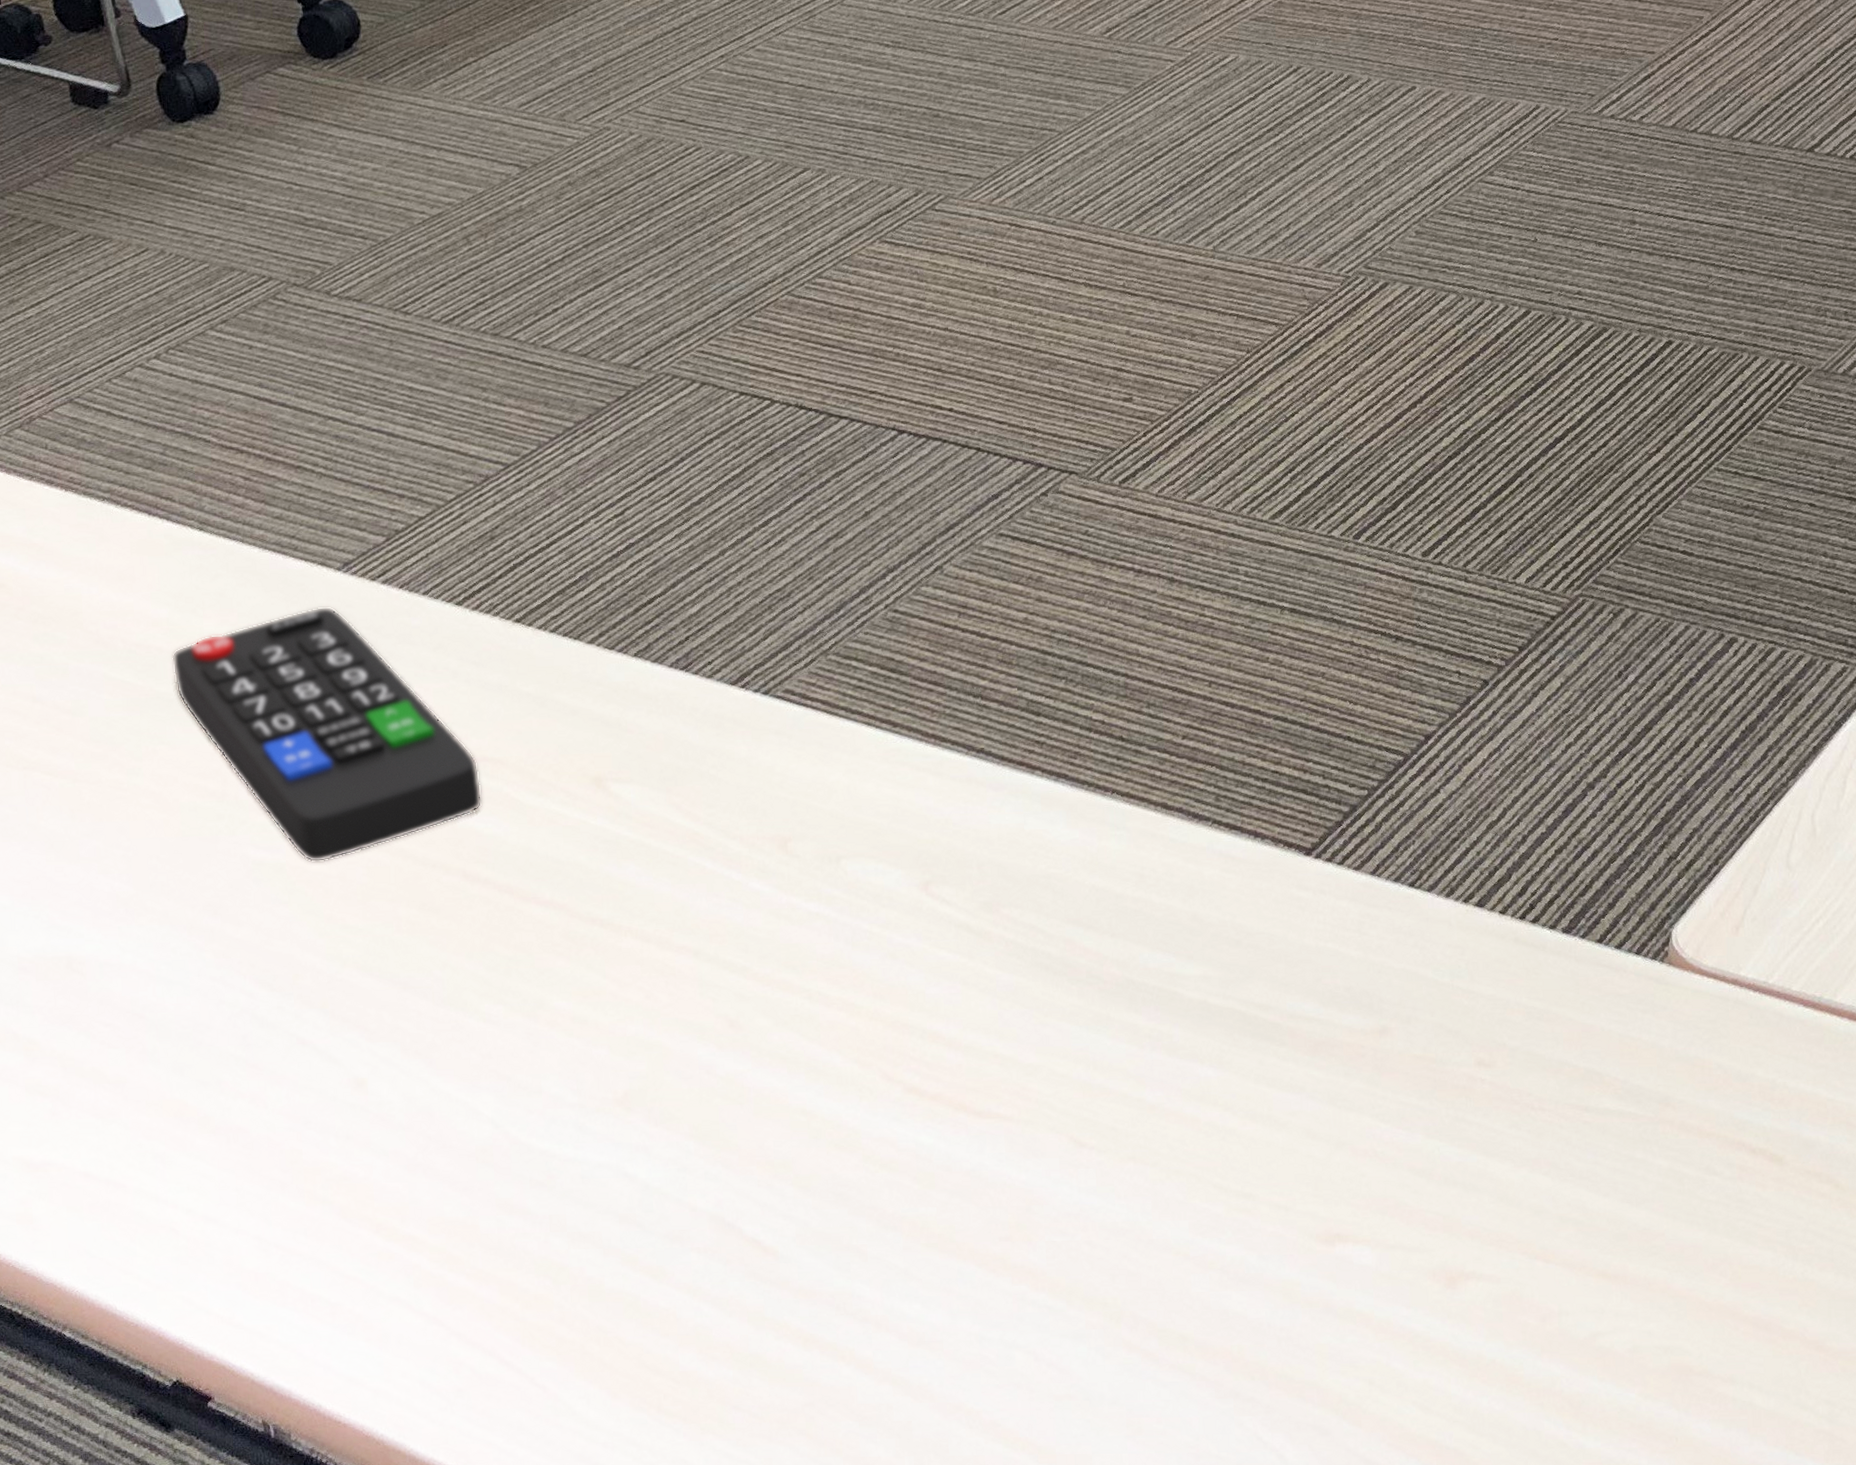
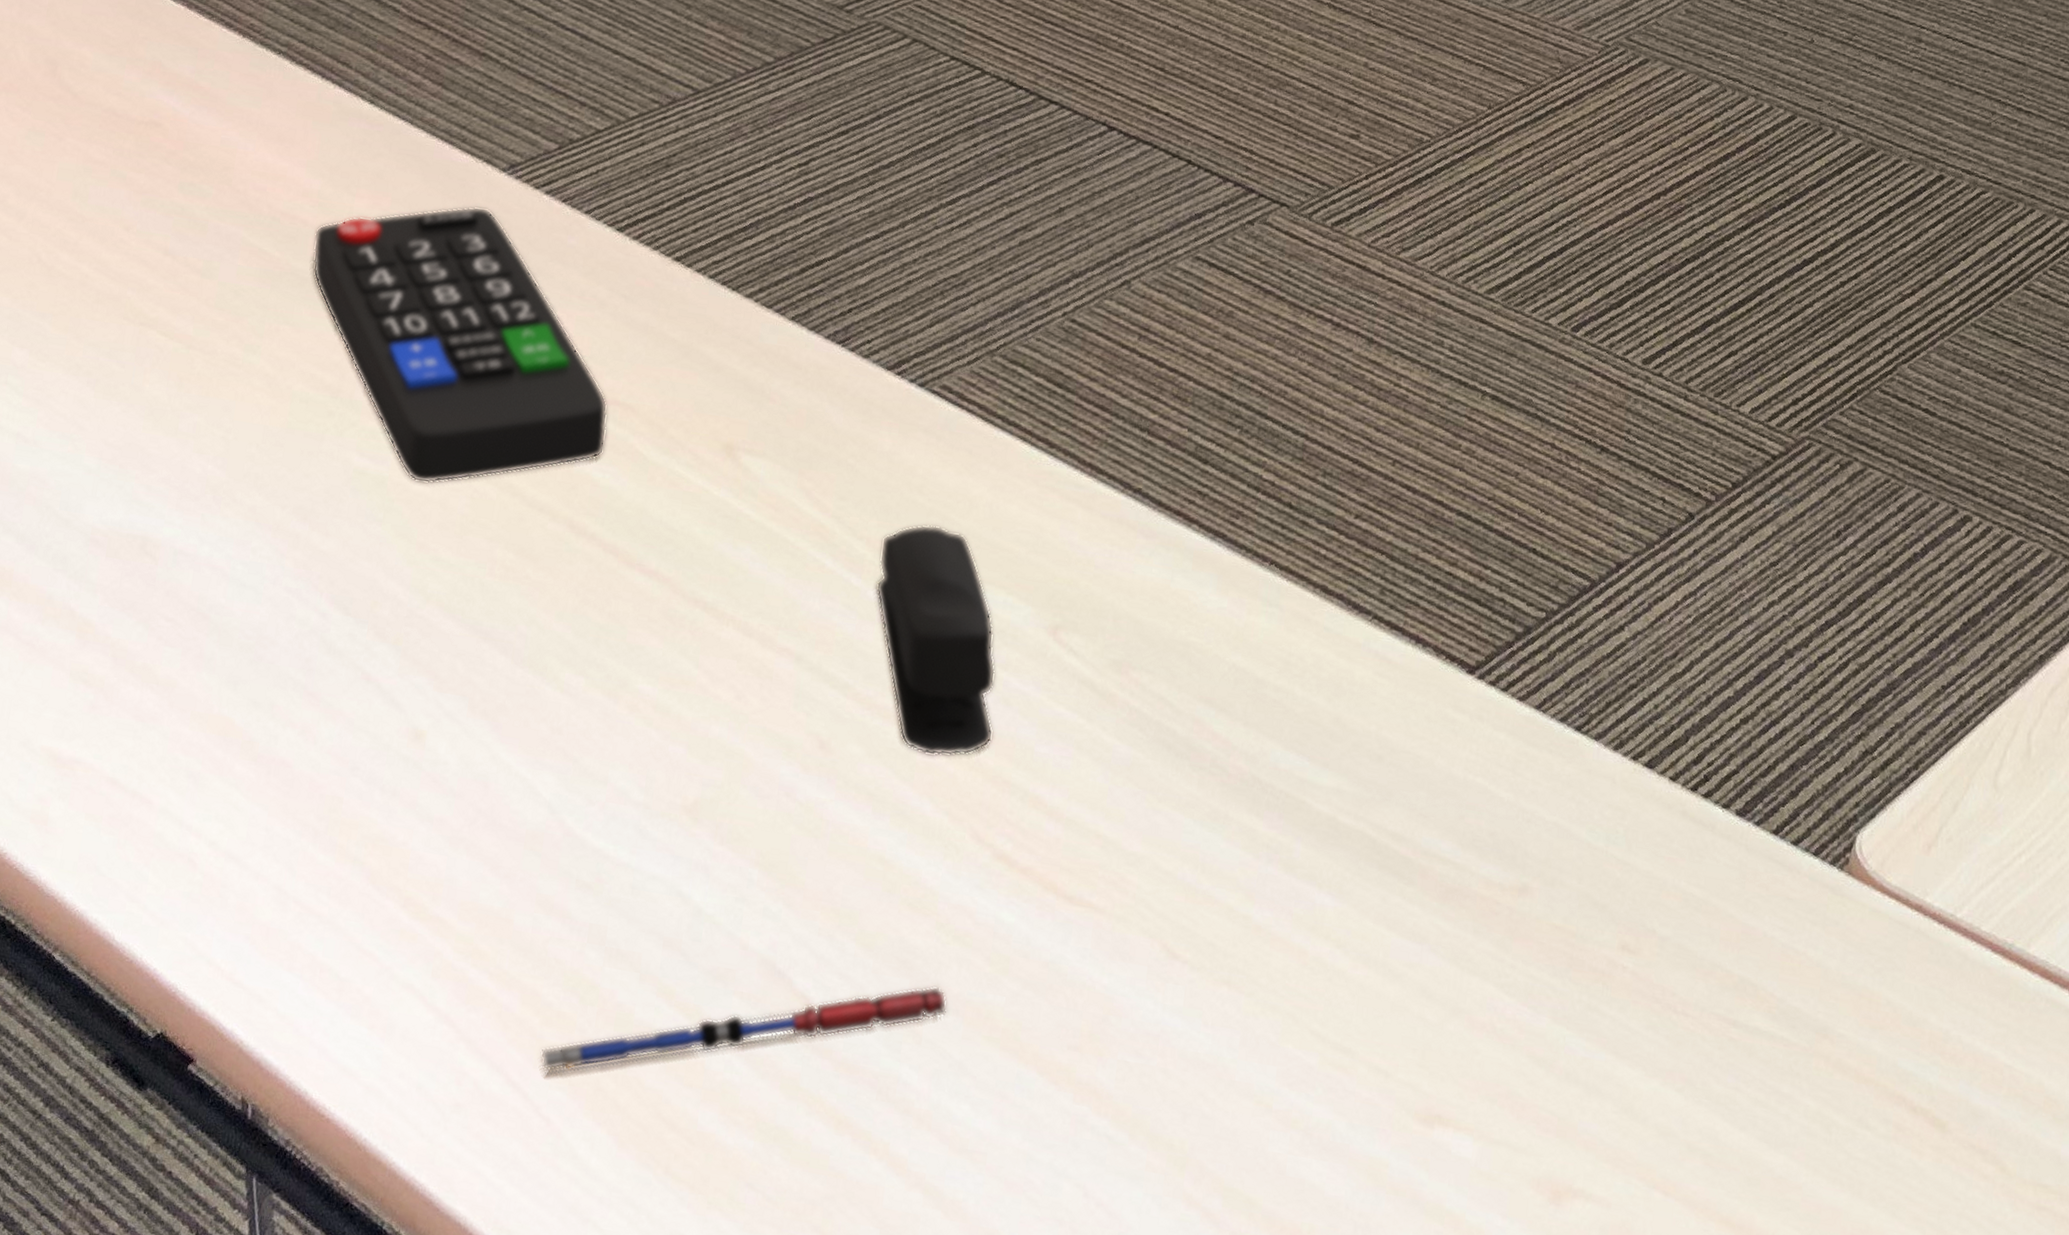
pen: none [526,1210,886,1350] -> present [540,986,948,1076]
stapler: none [753,814,886,1015] -> present [876,524,996,756]

